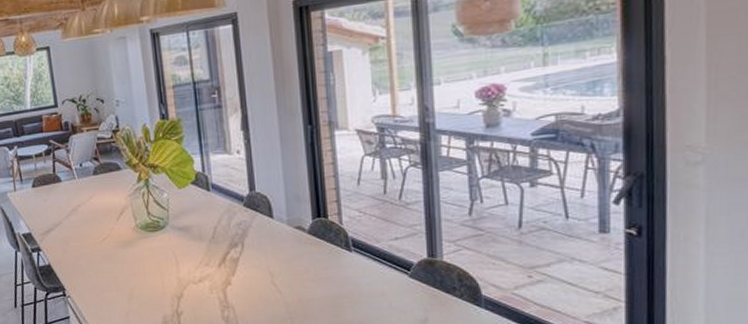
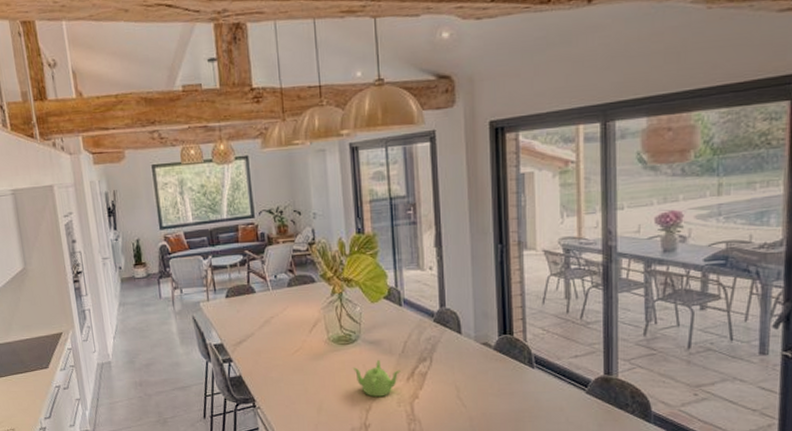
teapot: none [161,246,212,284] -> present [352,360,401,397]

